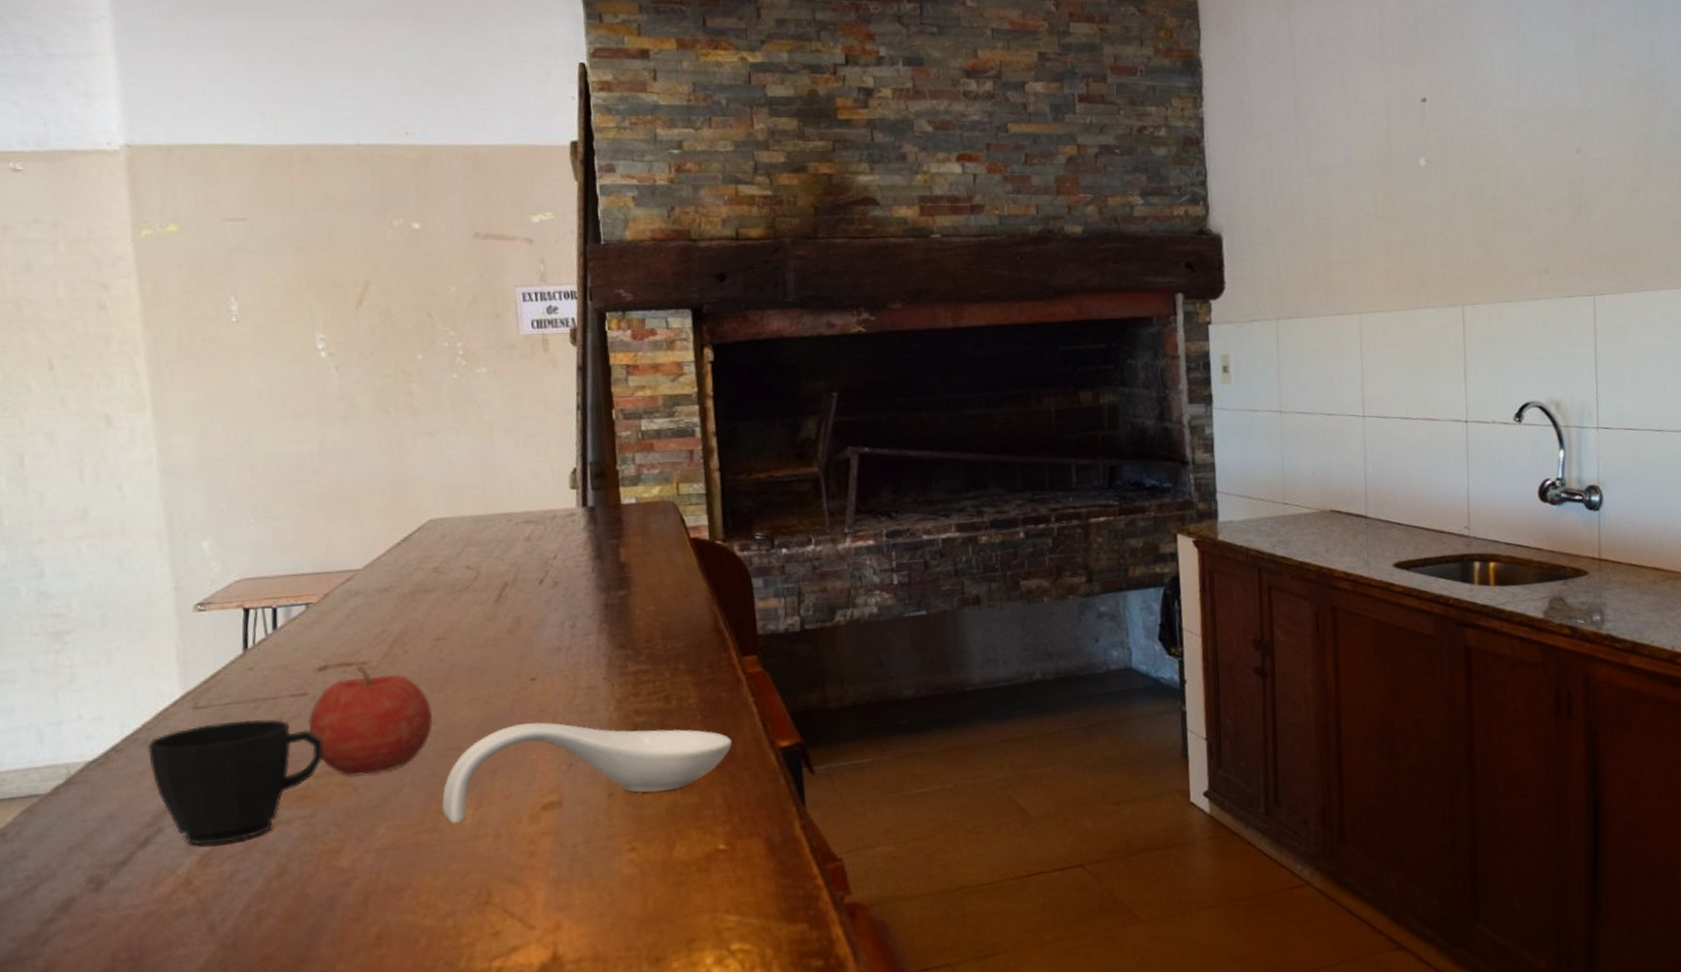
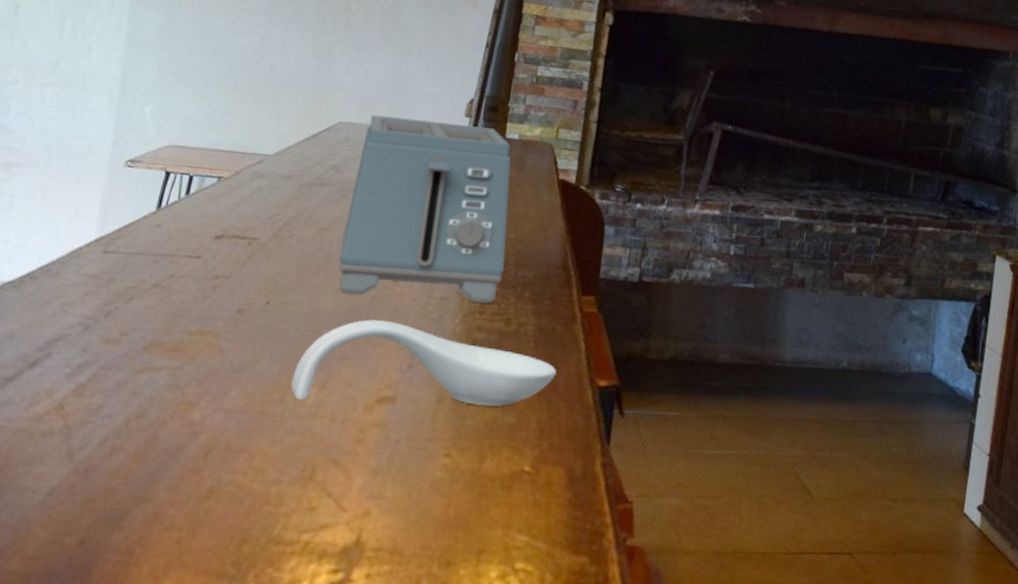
cup: present [148,719,323,845] -> none [54,268,204,378]
fruit: present [308,665,433,776] -> none [194,240,303,340]
toaster: none [462,496,651,703] -> present [339,115,512,303]

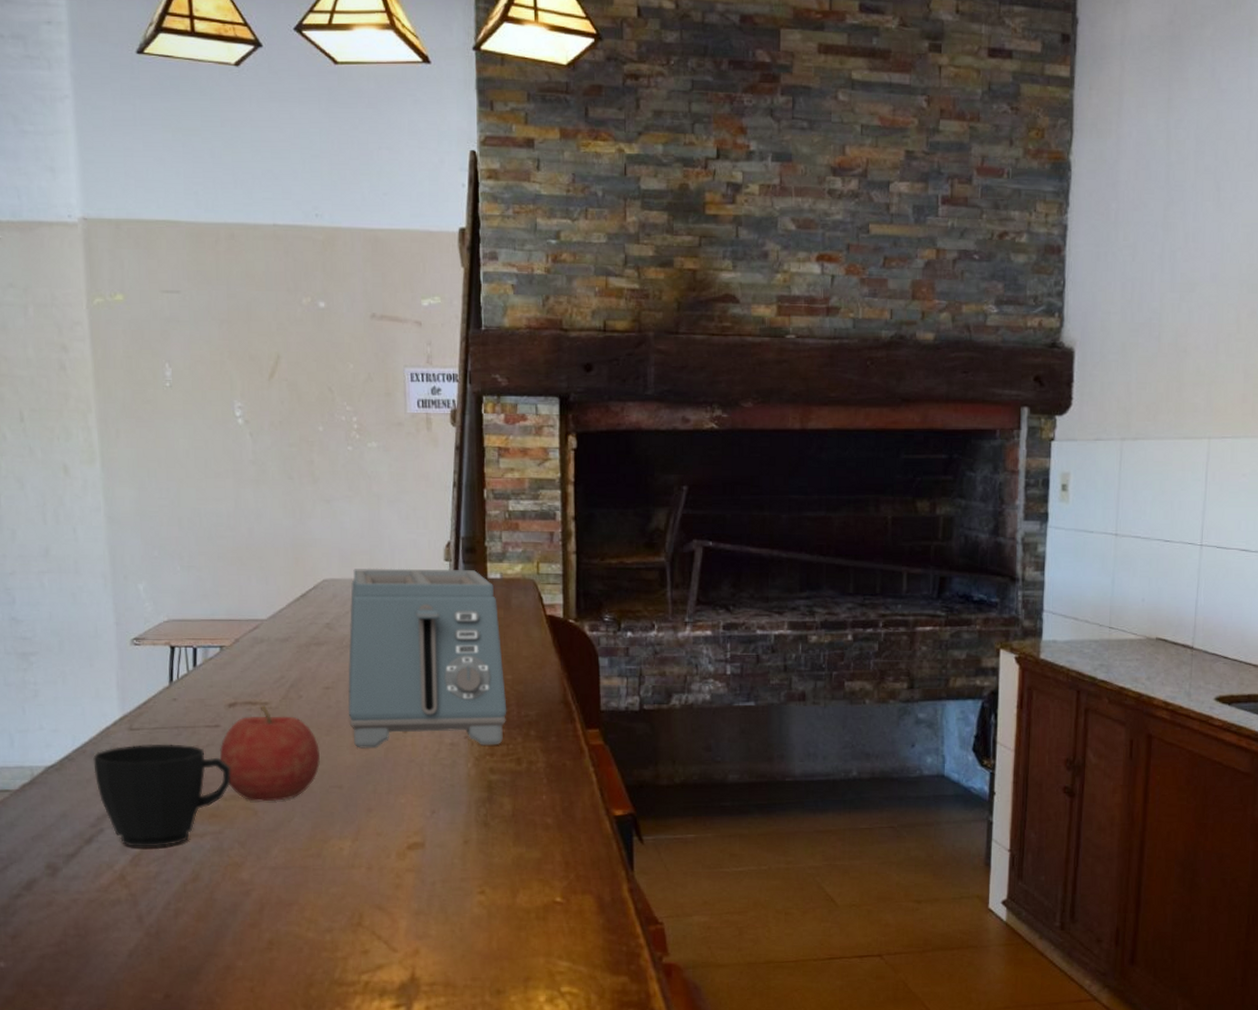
cup: none [54,268,204,378] -> present [93,743,231,847]
fruit: none [194,240,303,340] -> present [219,705,320,802]
spoon rest: present [290,319,557,407] -> none [324,771,573,853]

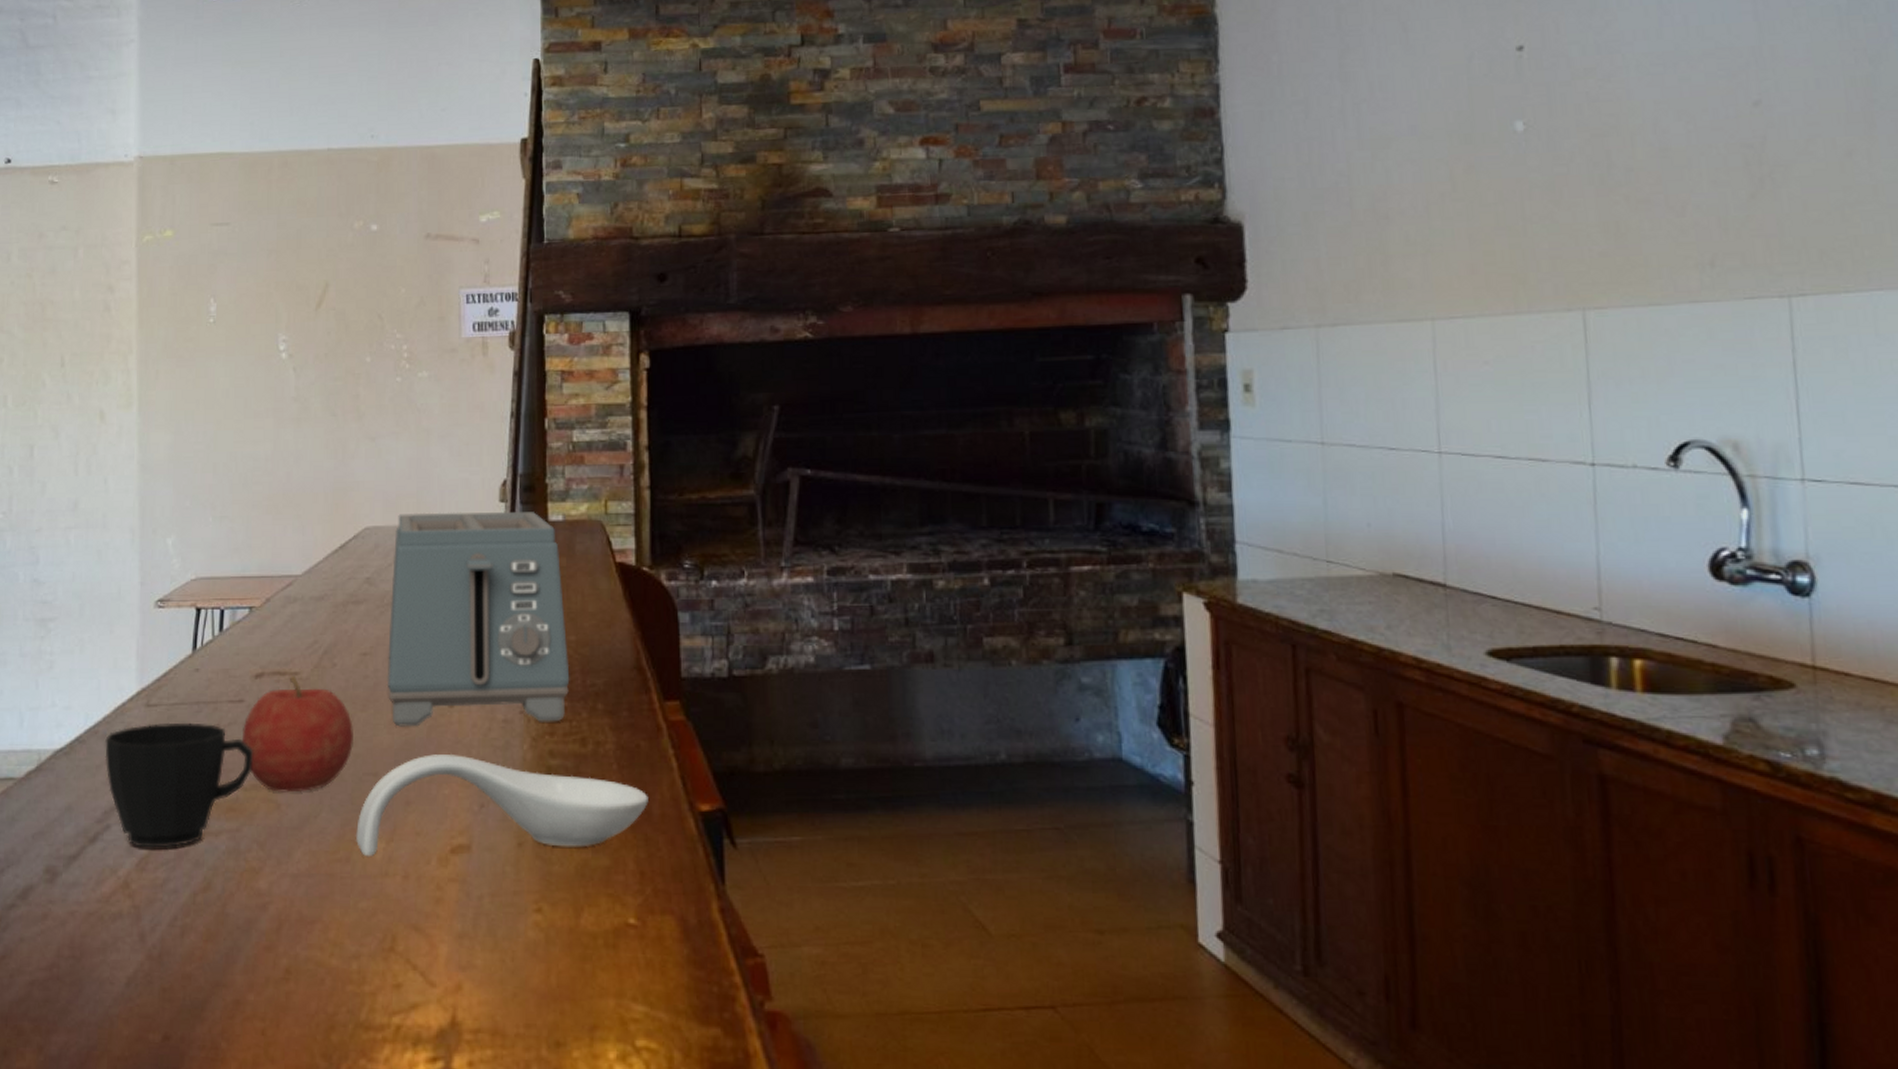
spoon rest: none [324,771,573,853] -> present [355,754,648,857]

